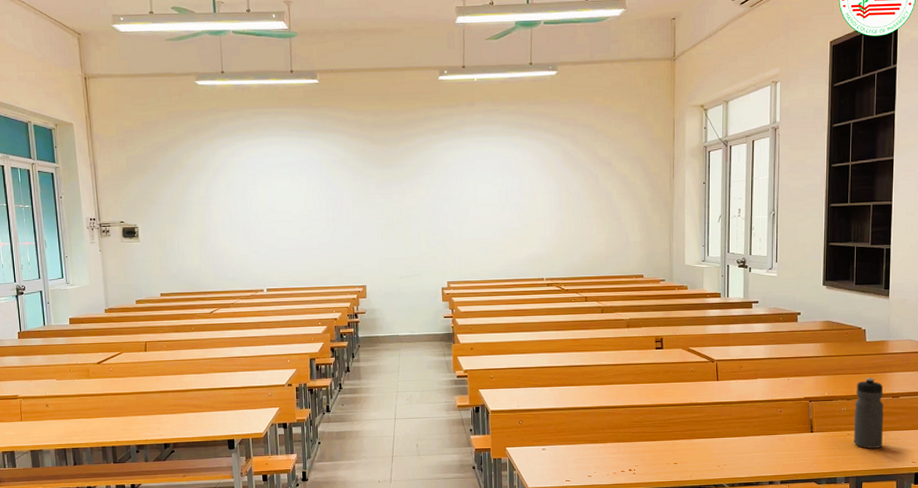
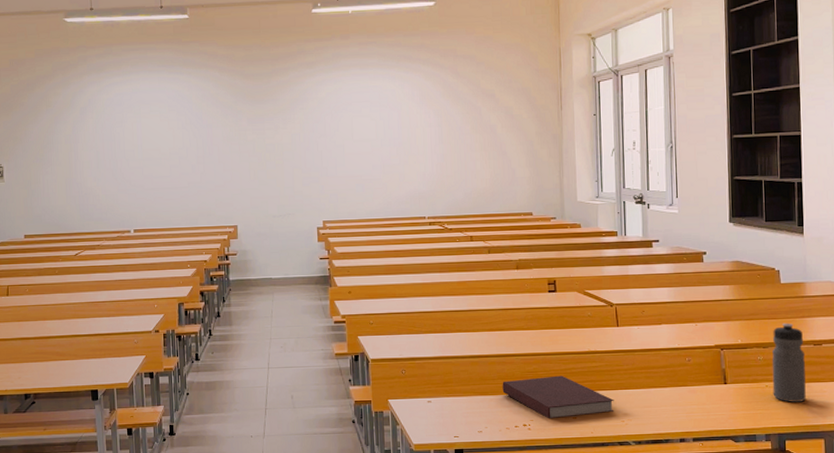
notebook: none [611,425,712,465] -> present [502,375,615,419]

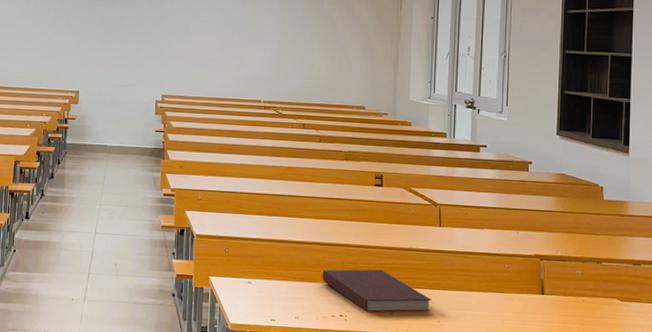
water bottle: present [772,323,806,402] -> none [589,239,624,320]

